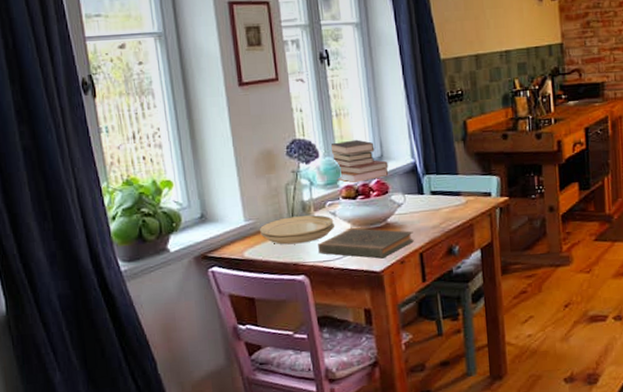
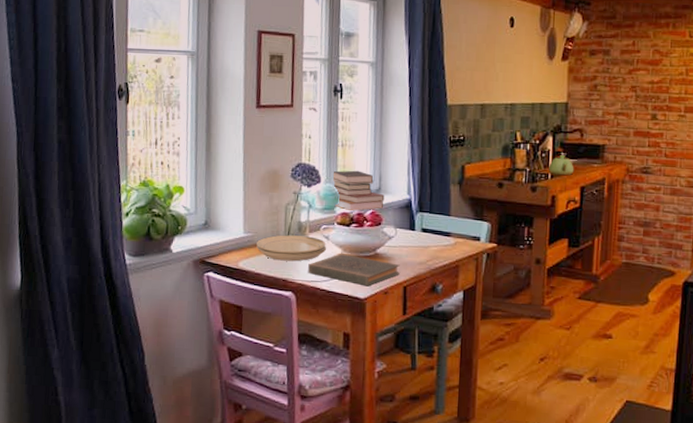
teakettle: none [551,98,577,120] -> present [549,155,574,176]

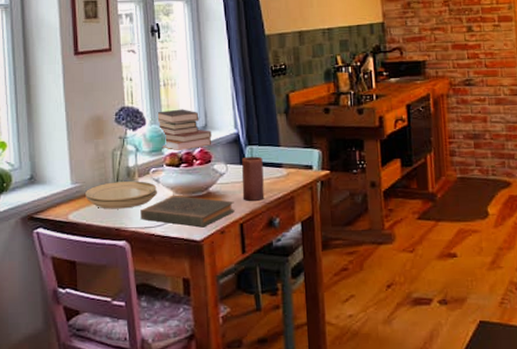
candle: none [409,222,432,266] -> present [241,156,265,201]
teakettle: present [549,155,574,176] -> none [372,75,398,96]

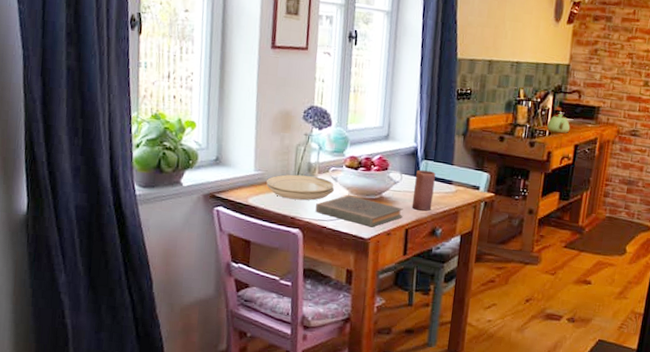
books: present [158,109,212,151] -> none [343,115,393,156]
teakettle: none [372,75,398,96] -> present [547,114,571,134]

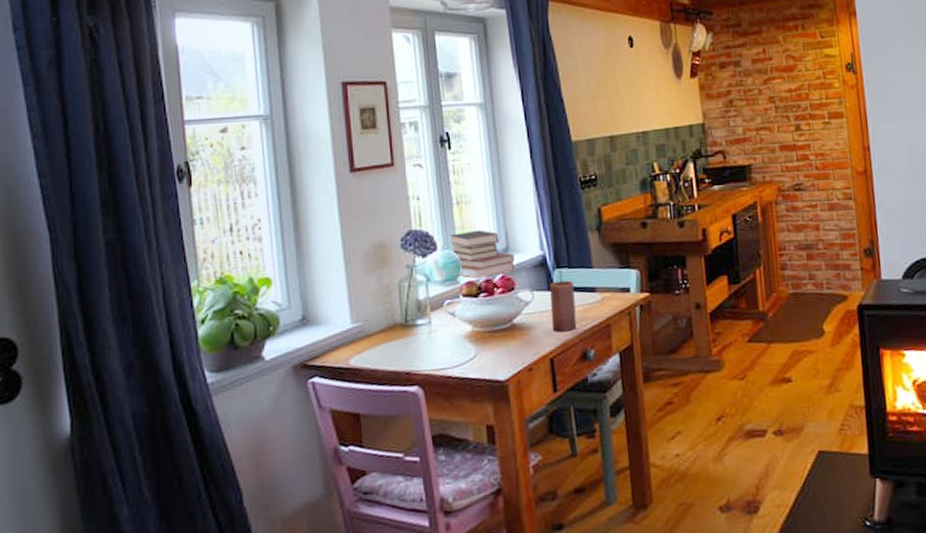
plate: present [266,174,335,201] -> none [369,315,454,351]
book: present [315,195,403,228] -> none [434,330,543,365]
books: none [343,115,393,156] -> present [451,230,515,279]
teakettle: present [547,114,571,134] -> none [694,182,723,206]

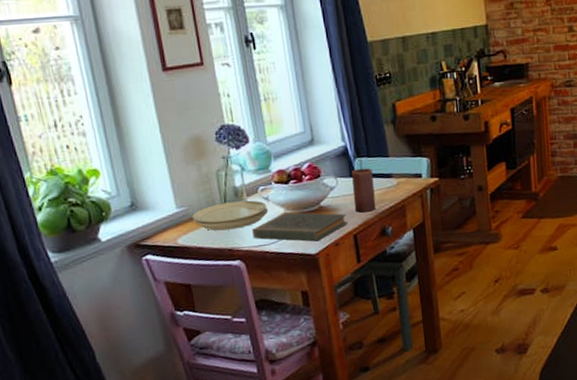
plate: none [369,315,454,351] -> present [192,200,269,231]
book: none [434,330,543,365] -> present [252,212,348,242]
books: present [451,230,515,279] -> none [261,124,320,168]

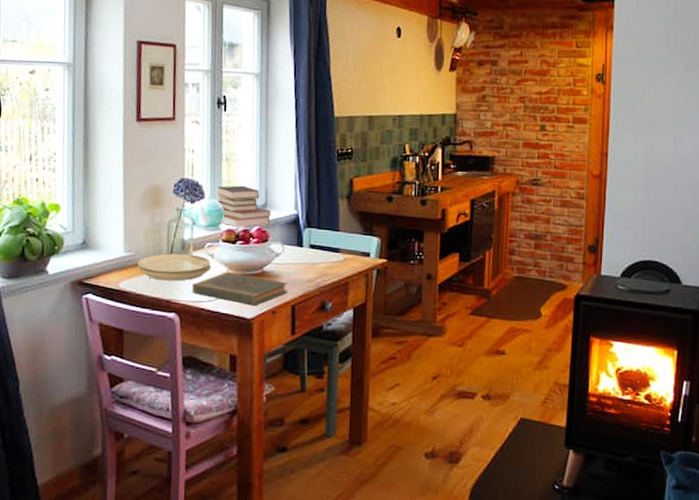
books: none [261,124,320,168] -> present [217,185,271,228]
candle: present [351,168,376,213] -> none [297,238,321,284]

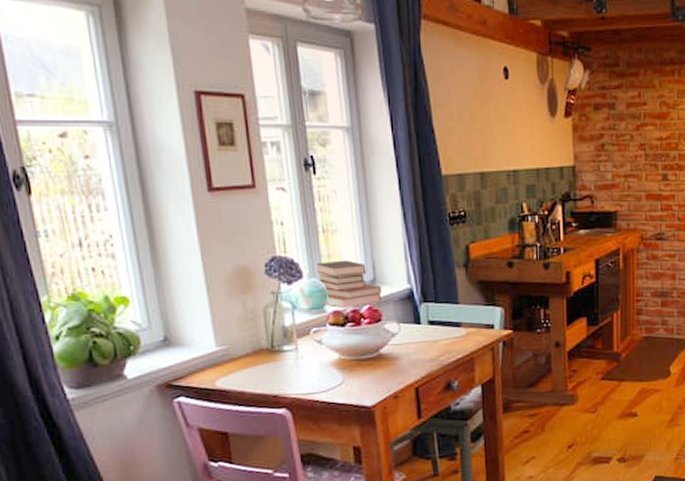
plate: present [138,253,212,281] -> none [234,342,321,375]
book: present [192,272,288,306] -> none [301,358,409,392]

